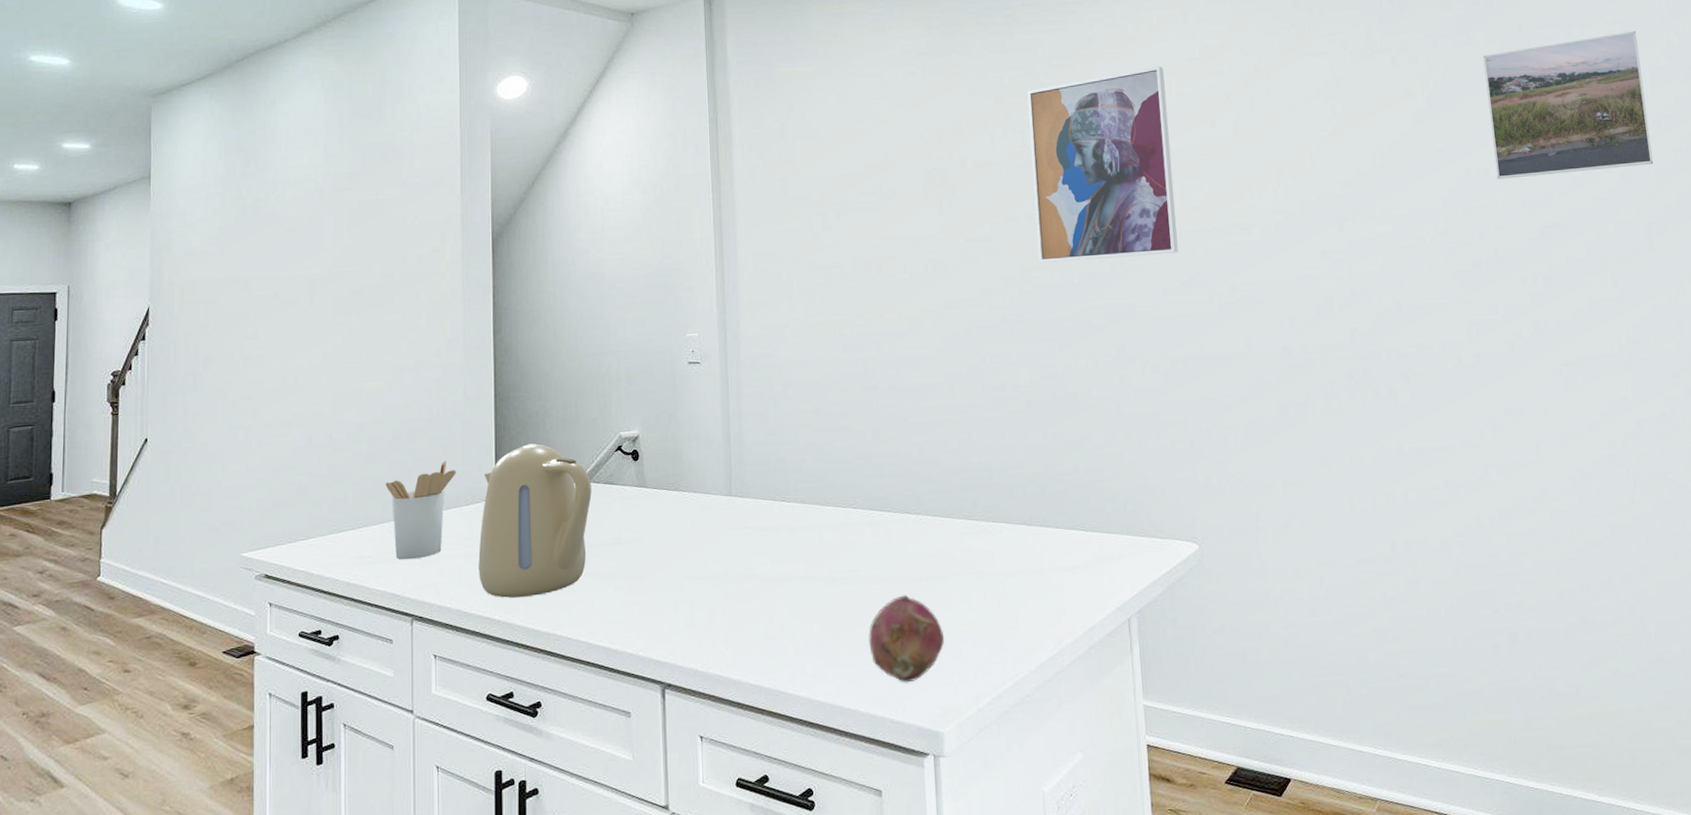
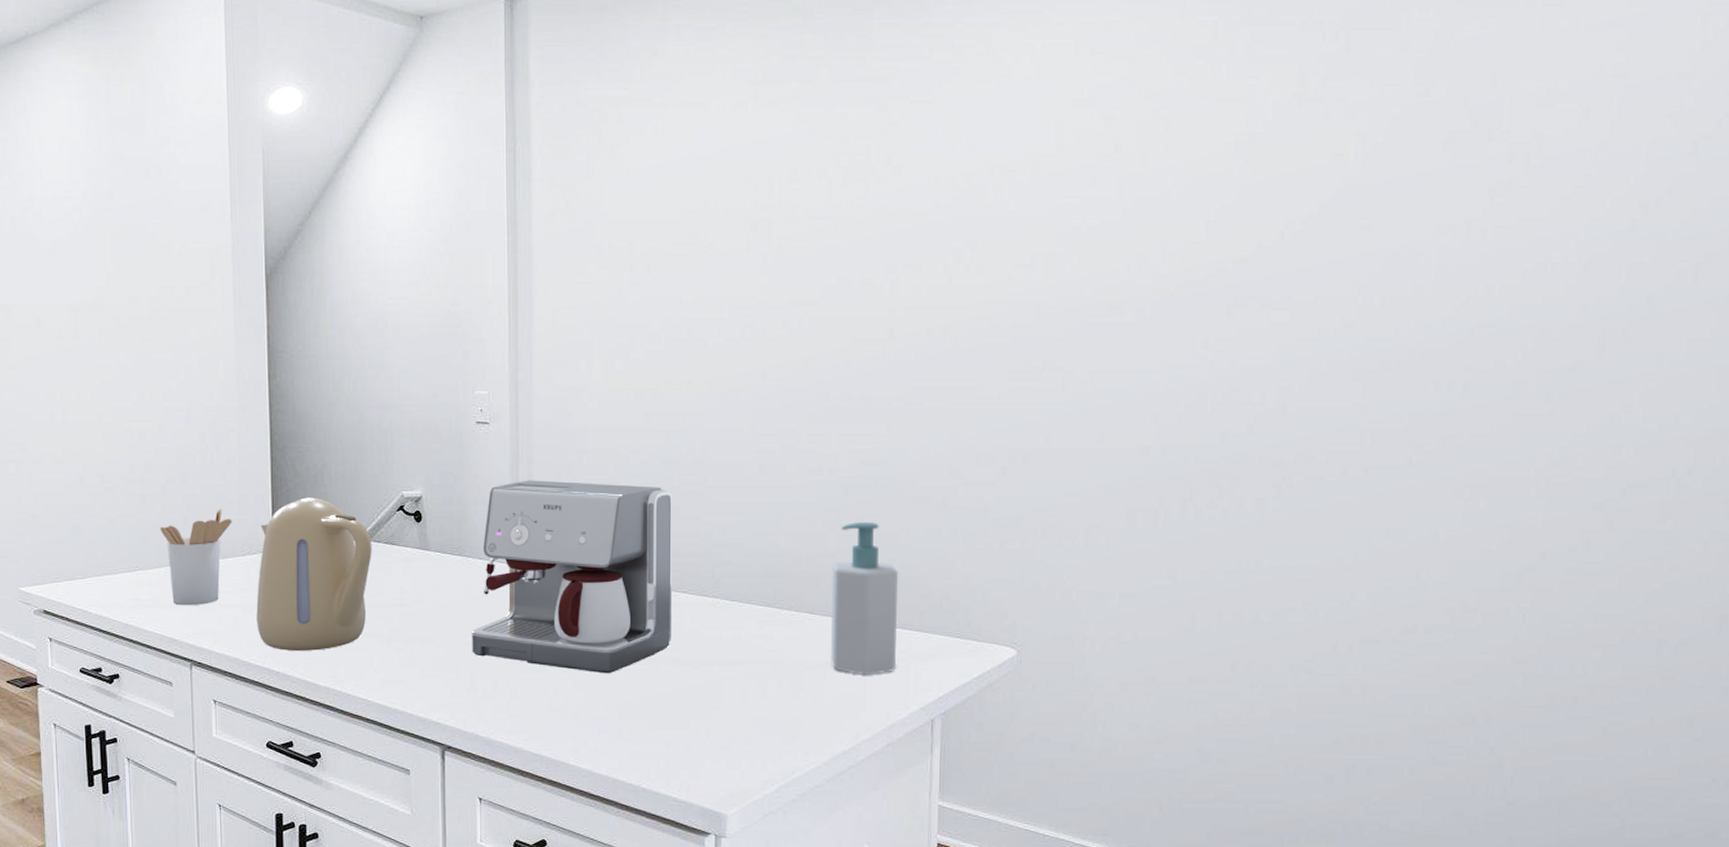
coffee maker: none [689,412,879,598] -> present [471,480,673,674]
fruit: present [868,595,945,683] -> none [654,678,735,764]
soap bottle: none [1022,431,1090,580] -> present [831,521,899,676]
wall art: present [1027,66,1178,263] -> none [871,108,1042,335]
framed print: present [1483,30,1653,179] -> none [1429,88,1643,266]

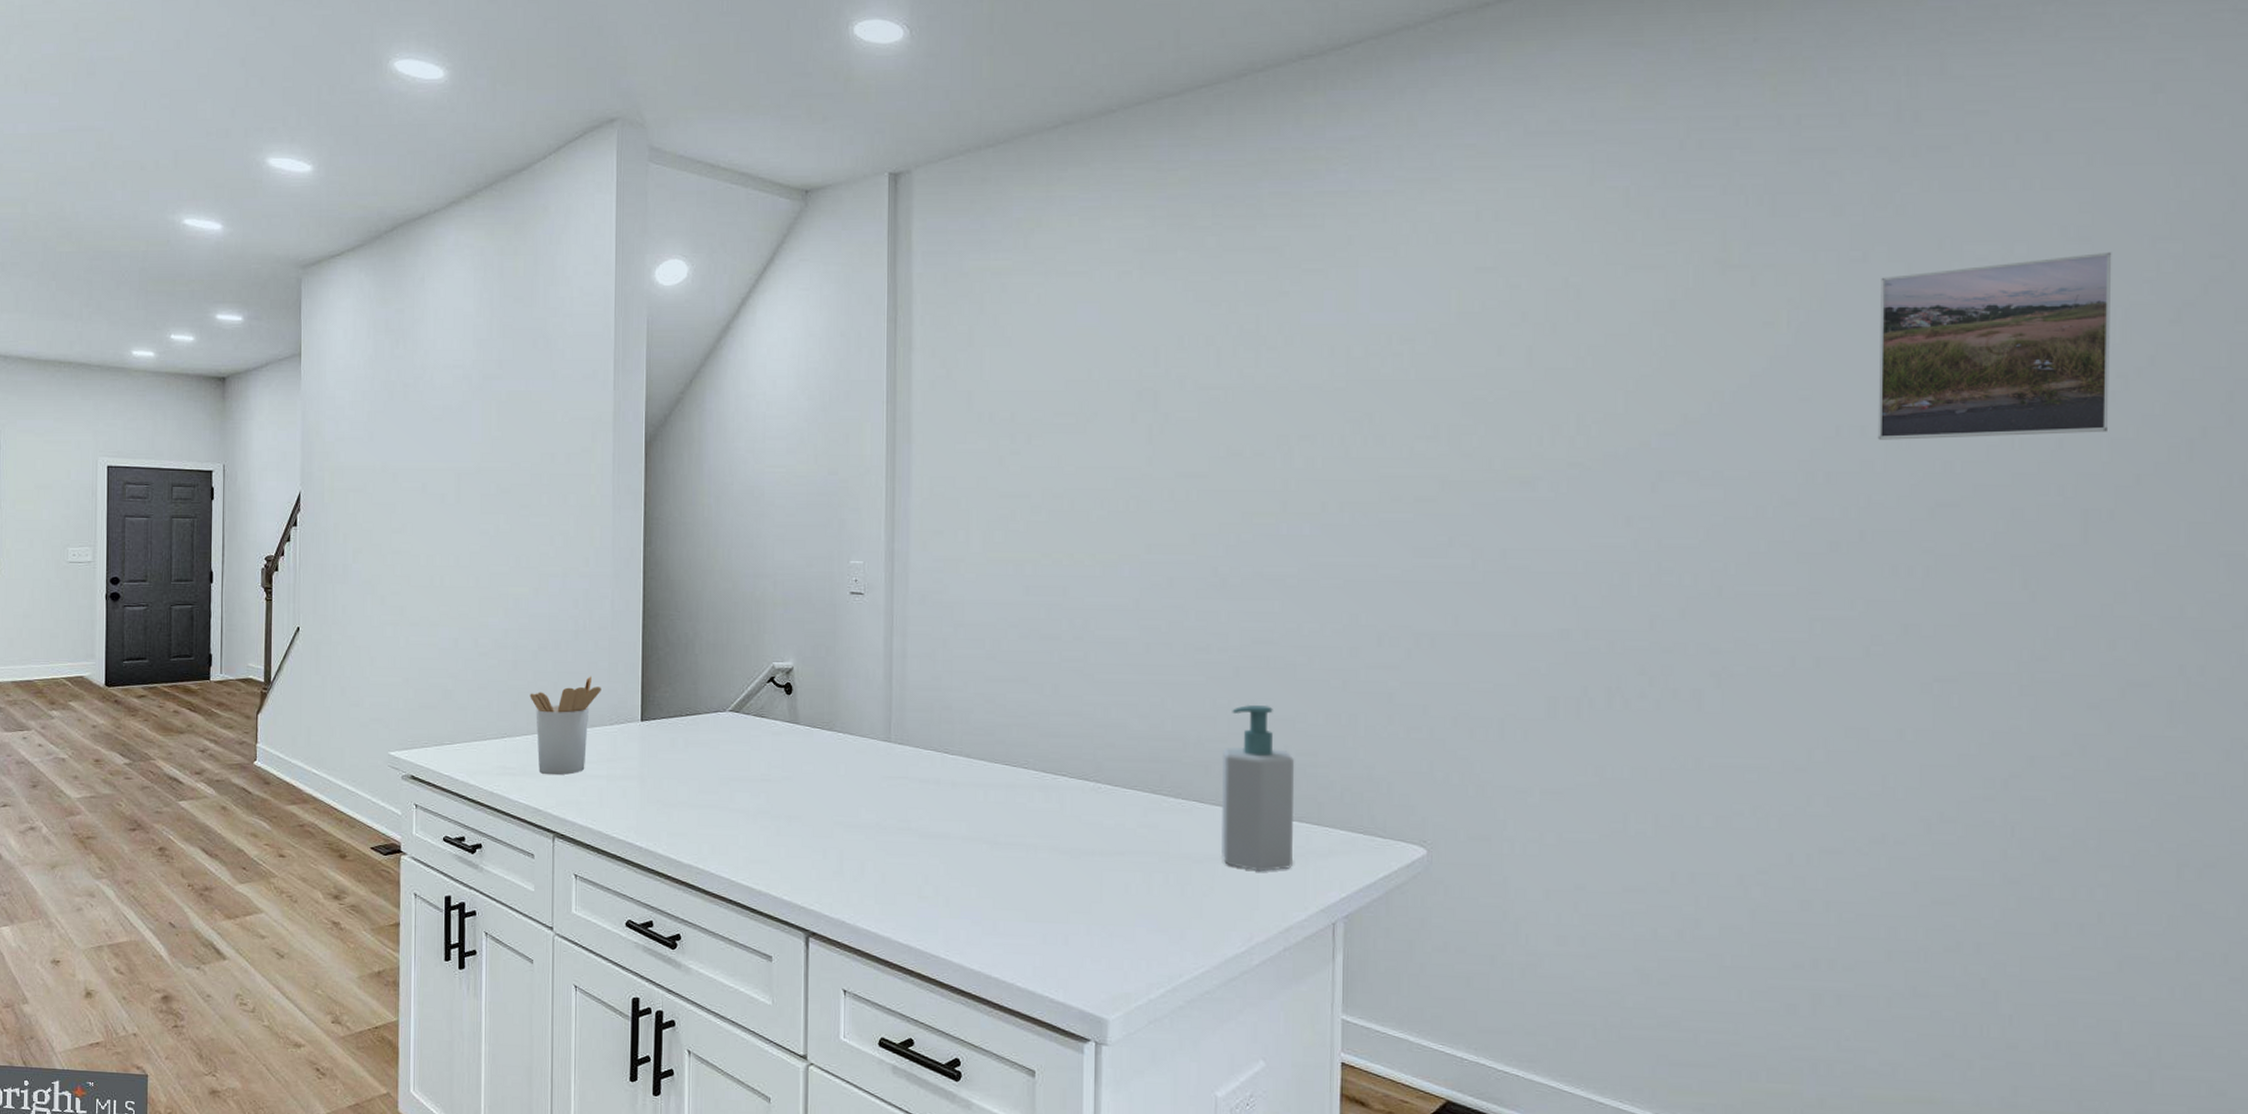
kettle: present [256,497,372,651] -> none [621,666,741,826]
coffee maker: present [471,480,673,674] -> none [840,653,1053,861]
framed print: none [1429,88,1643,266] -> present [1877,251,2112,440]

